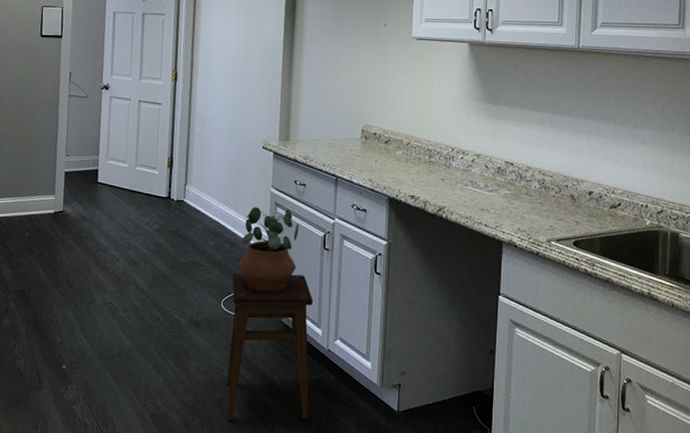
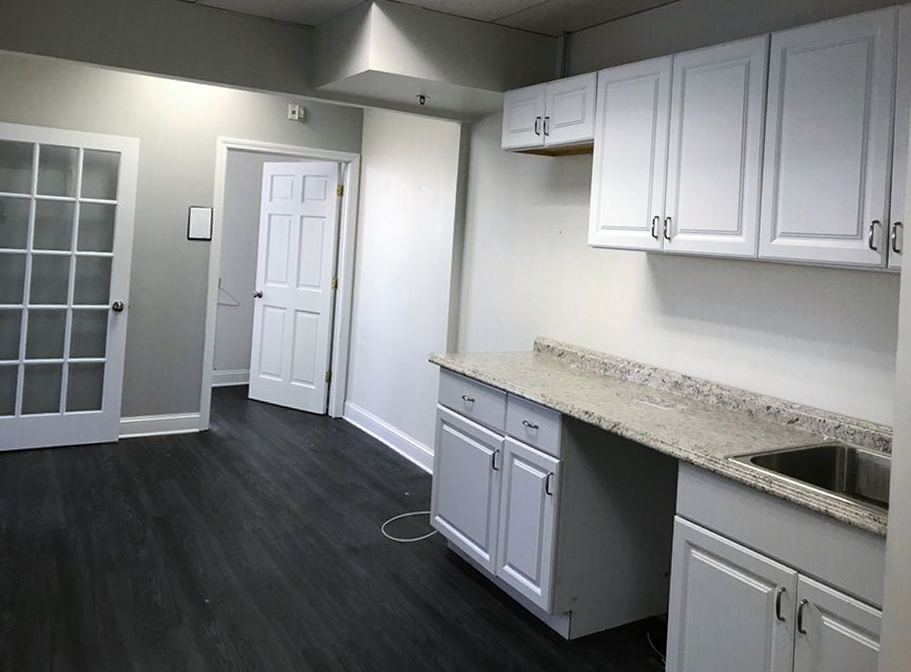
stool: present [226,274,313,420] -> none [385,496,480,654]
potted plant: present [238,207,299,292] -> none [401,424,467,515]

